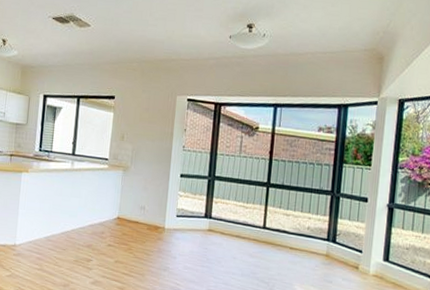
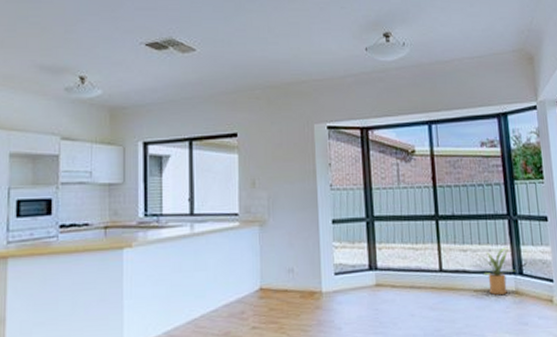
house plant: none [298,217,330,256] -> present [477,247,516,296]

